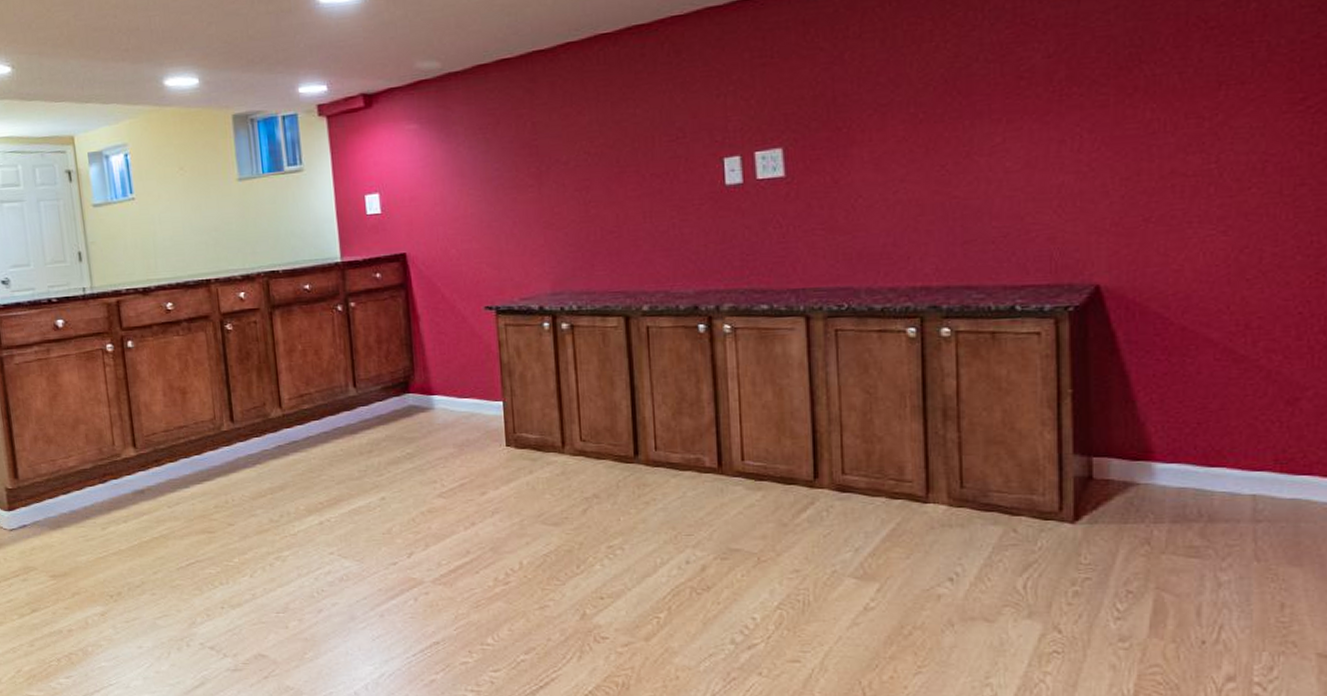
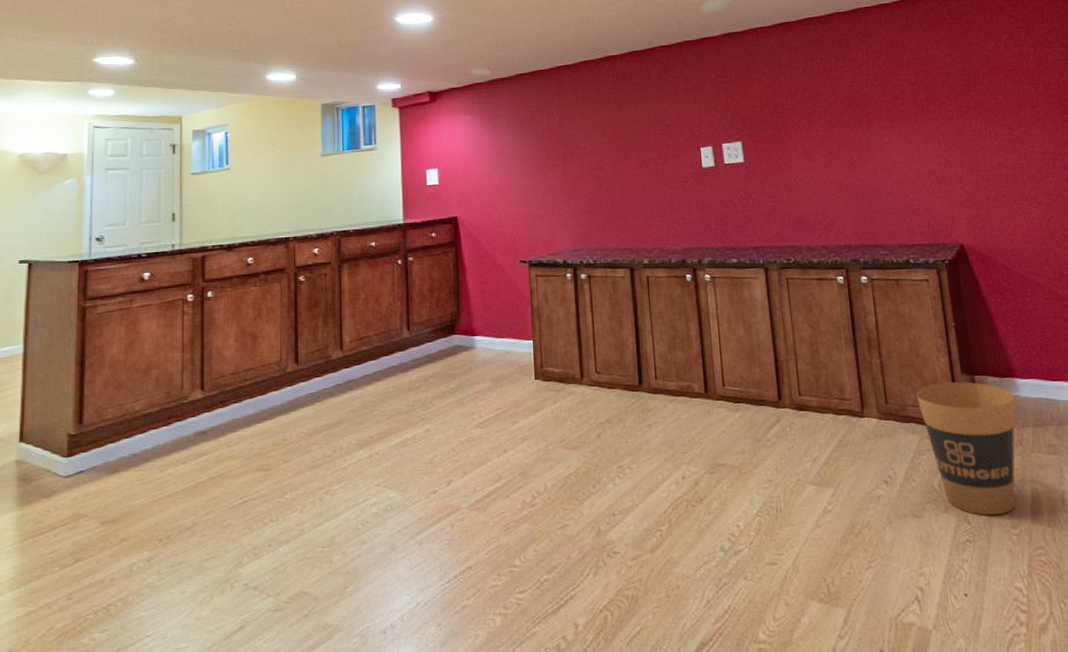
trash can: none [1004,464,1148,624] -> present [915,381,1016,515]

